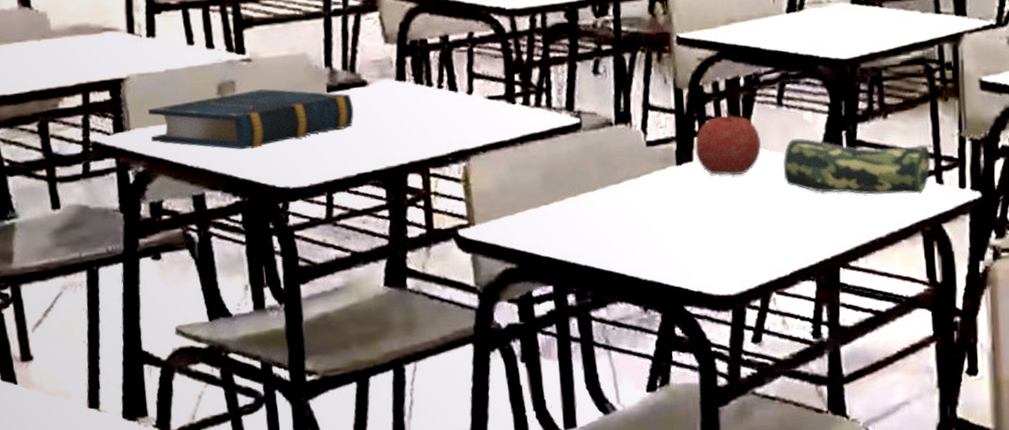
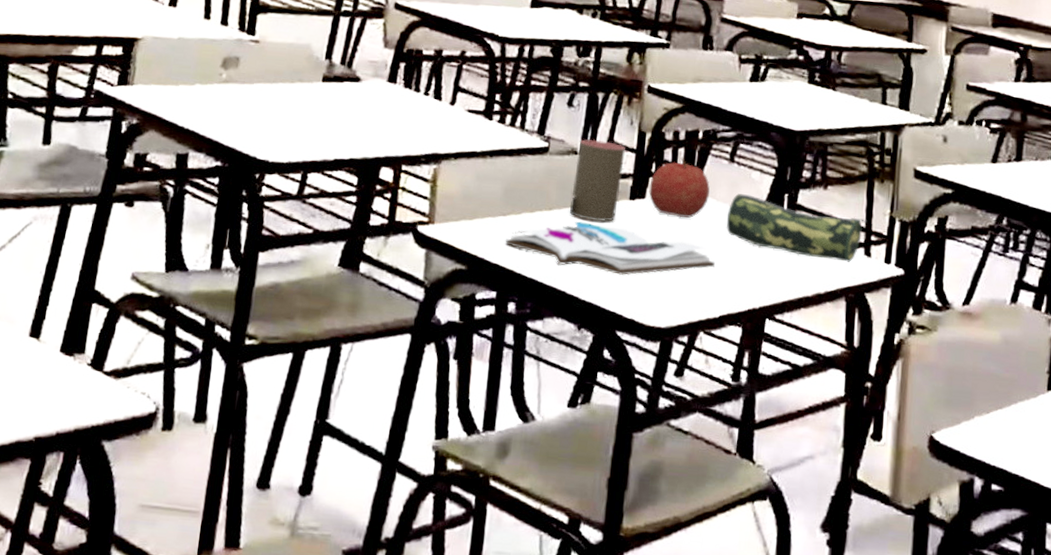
book: present [147,89,354,150] -> none [151,68,344,121]
book: none [552,196,778,247] -> present [505,221,715,276]
cup: none [612,105,665,195] -> present [569,139,625,222]

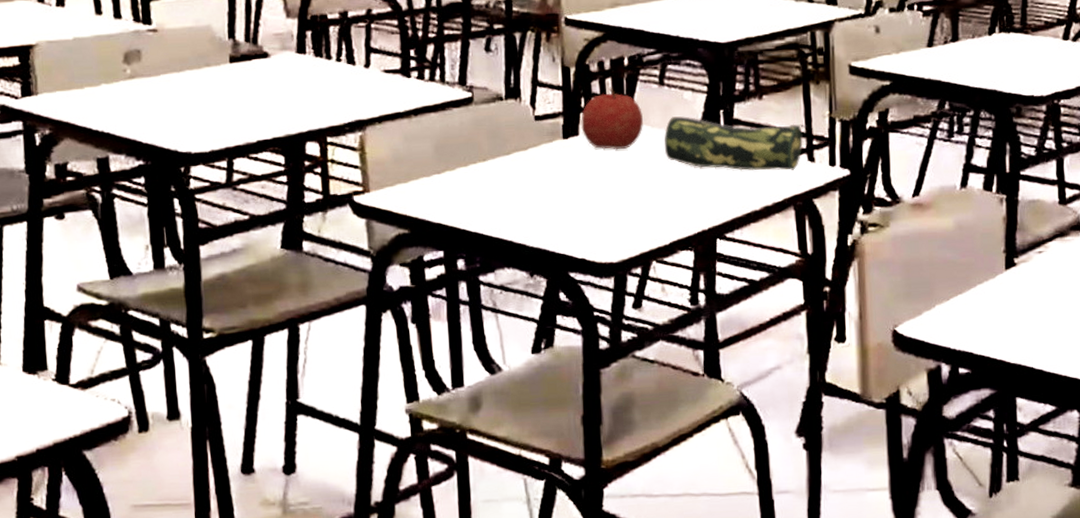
book: present [505,221,715,276] -> none [443,167,658,216]
cup: present [569,139,625,222] -> none [503,82,552,166]

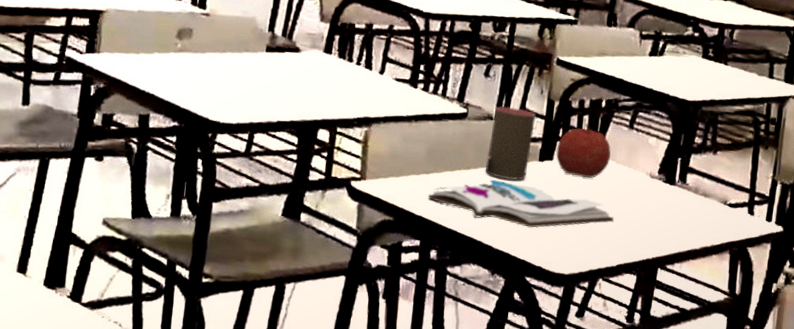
book: none [443,167,658,216] -> present [428,179,614,228]
cup: none [503,82,552,166] -> present [485,106,536,181]
pencil case: present [664,116,806,171] -> none [624,157,751,220]

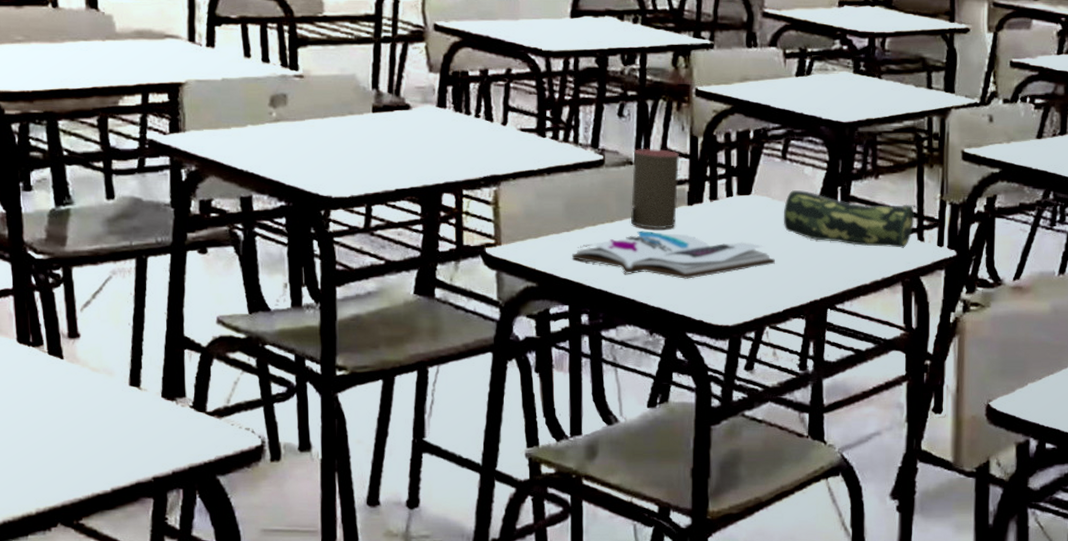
fruit: present [556,123,611,178] -> none [706,158,764,219]
pencil case: none [624,157,751,220] -> present [783,190,918,248]

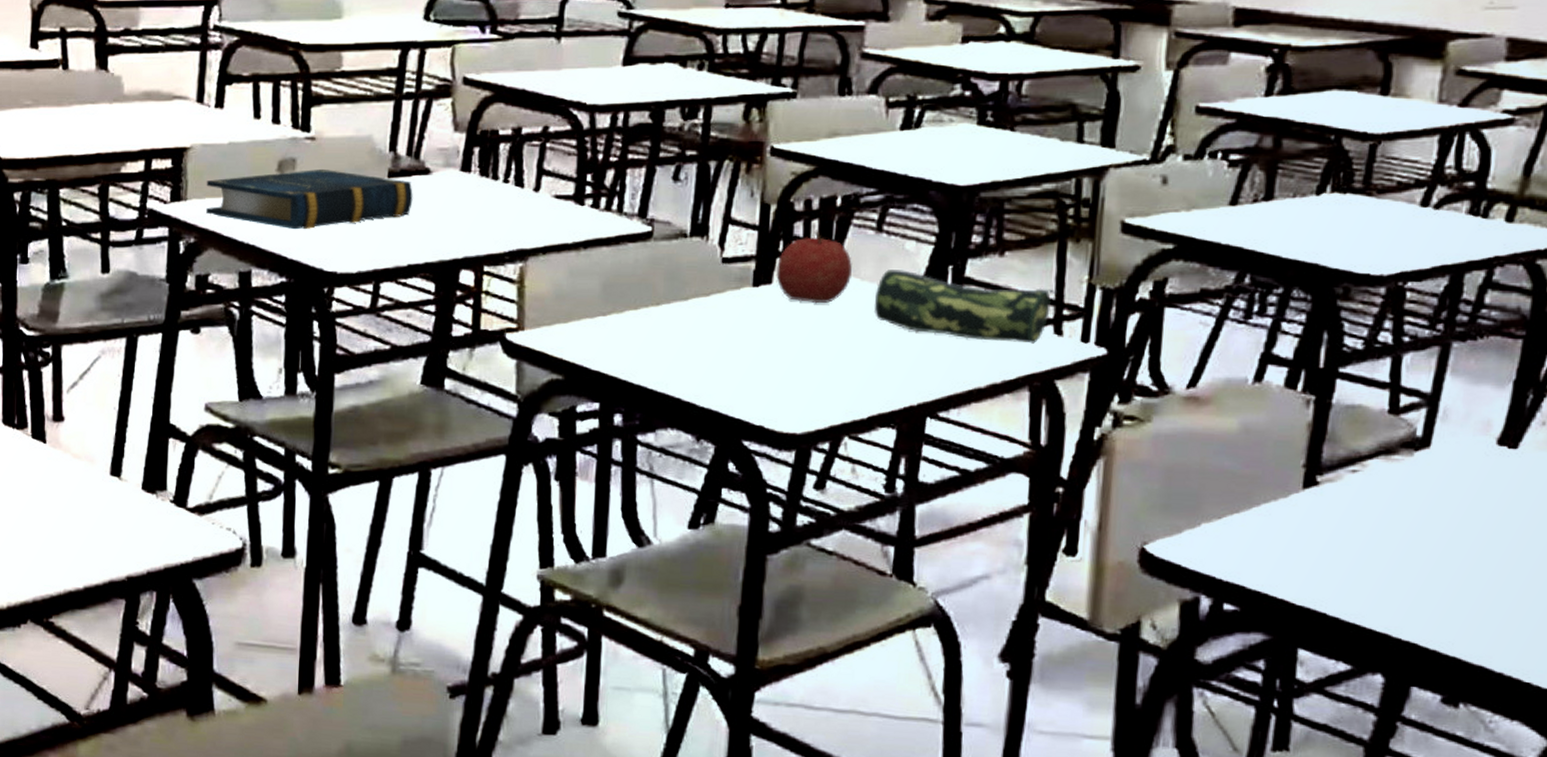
book: none [203,104,396,159] -> present [206,170,413,230]
book: present [571,230,775,279] -> none [606,316,861,376]
cup: present [630,148,679,230] -> none [680,218,745,315]
fruit: none [706,158,764,219] -> present [776,230,852,304]

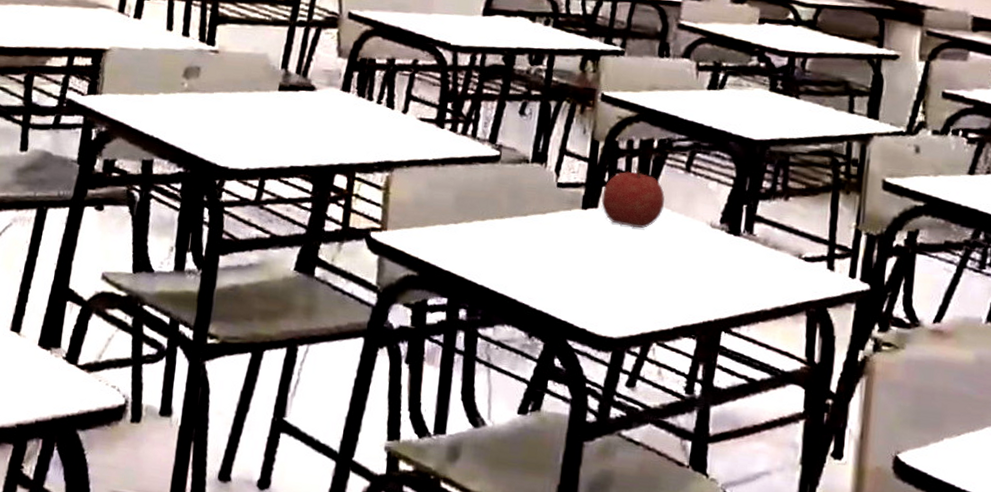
book: present [206,170,413,230] -> none [118,78,299,128]
pencil case: present [873,269,1056,344] -> none [681,204,830,276]

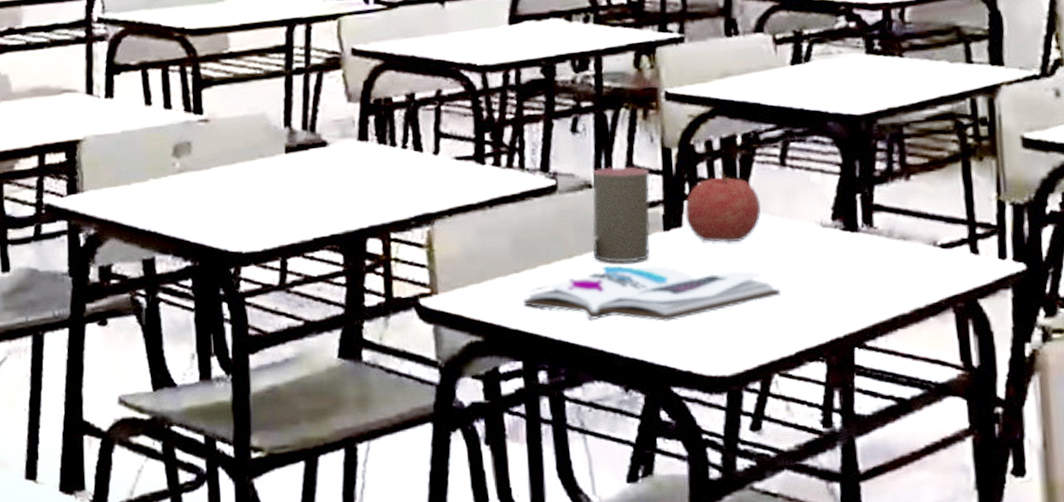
book: none [456,230,669,285] -> present [522,264,780,321]
cup: none [521,148,578,231] -> present [592,166,651,263]

